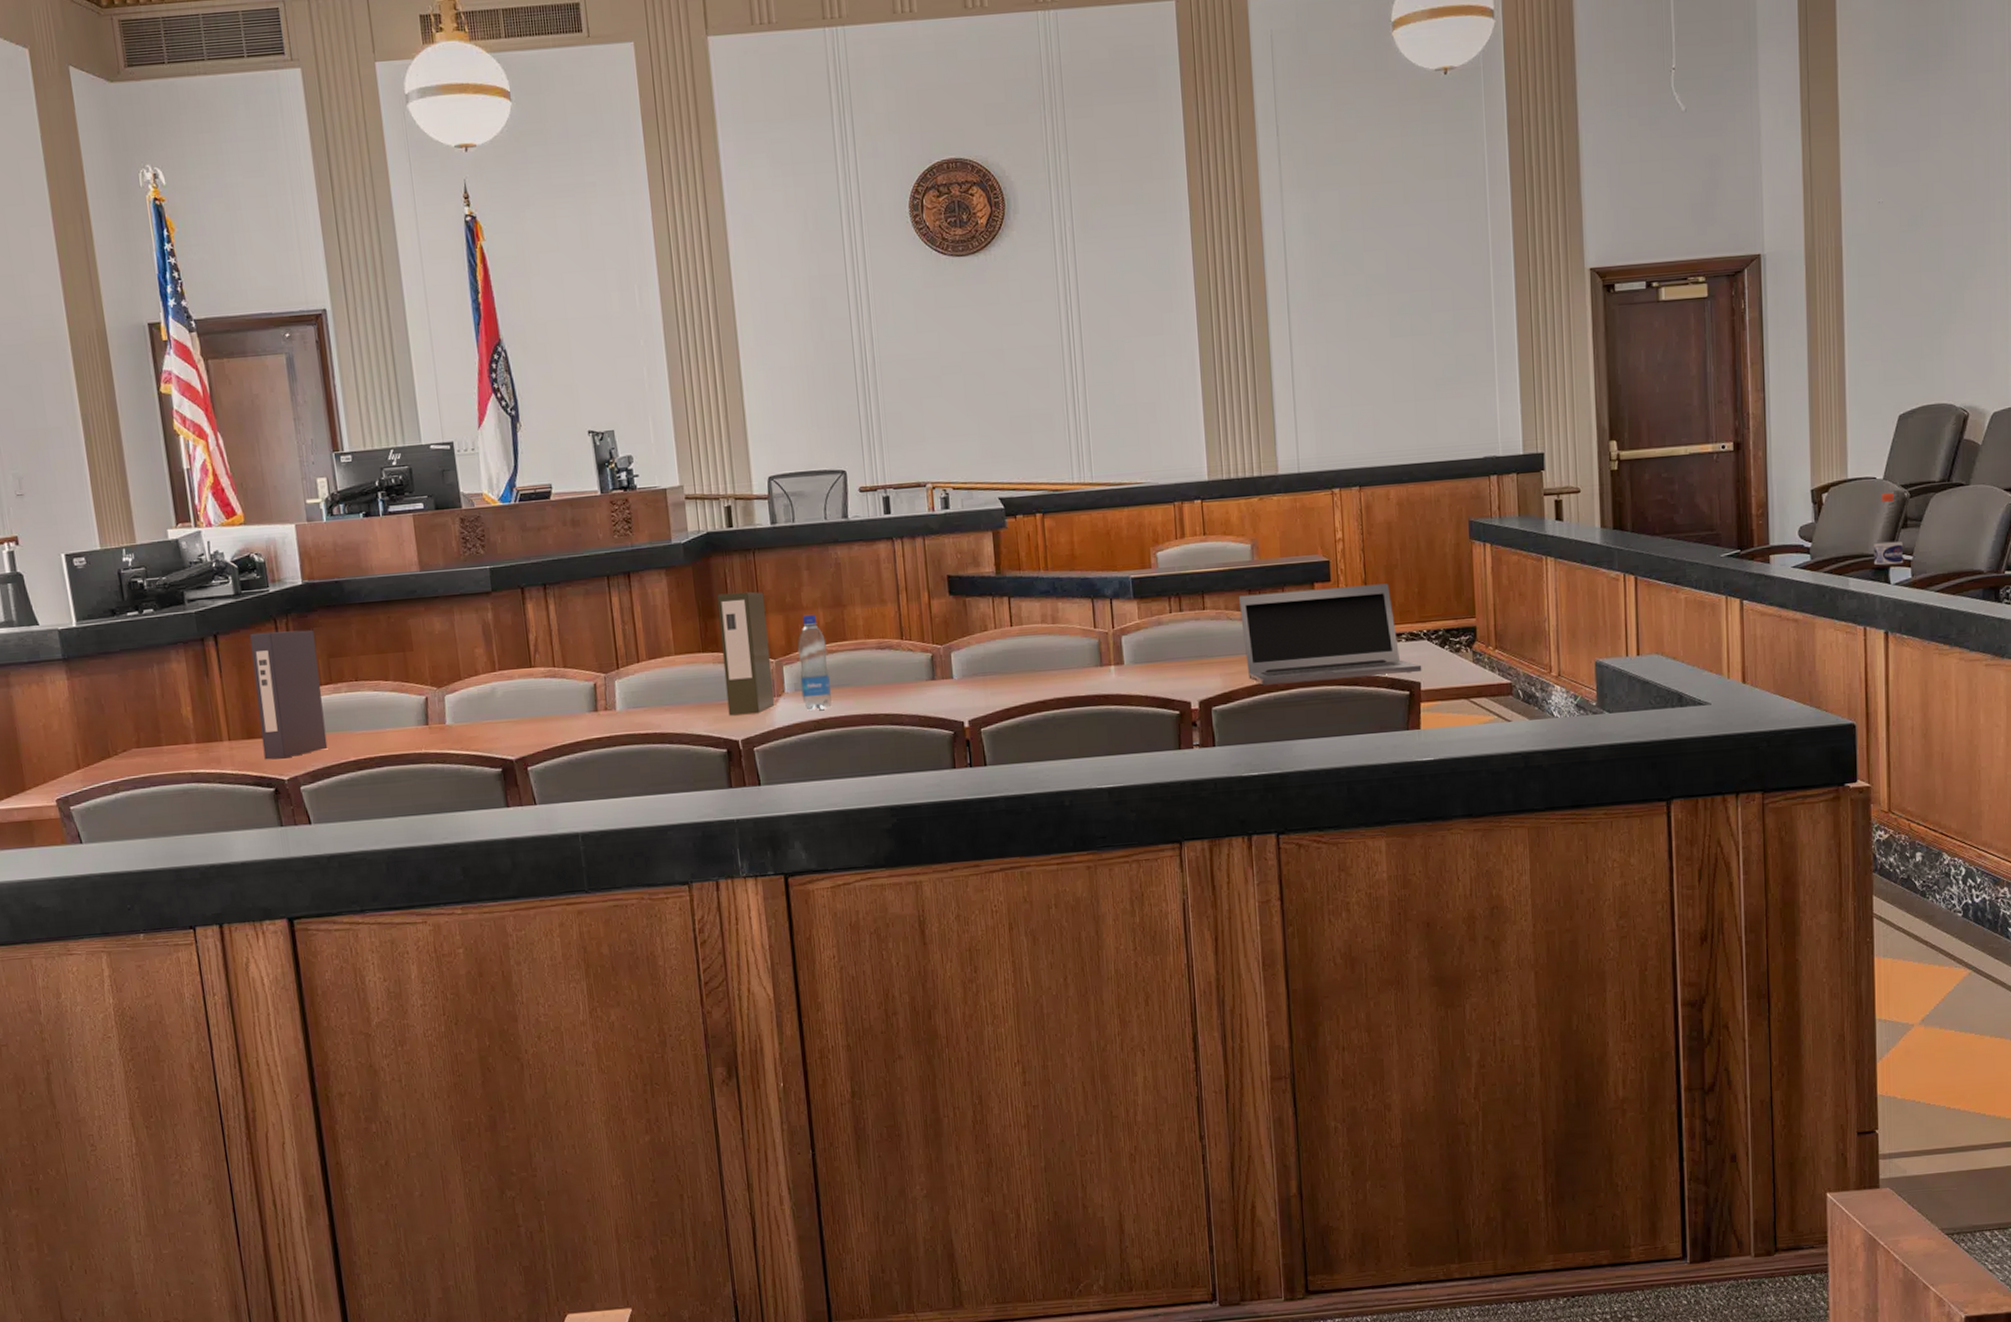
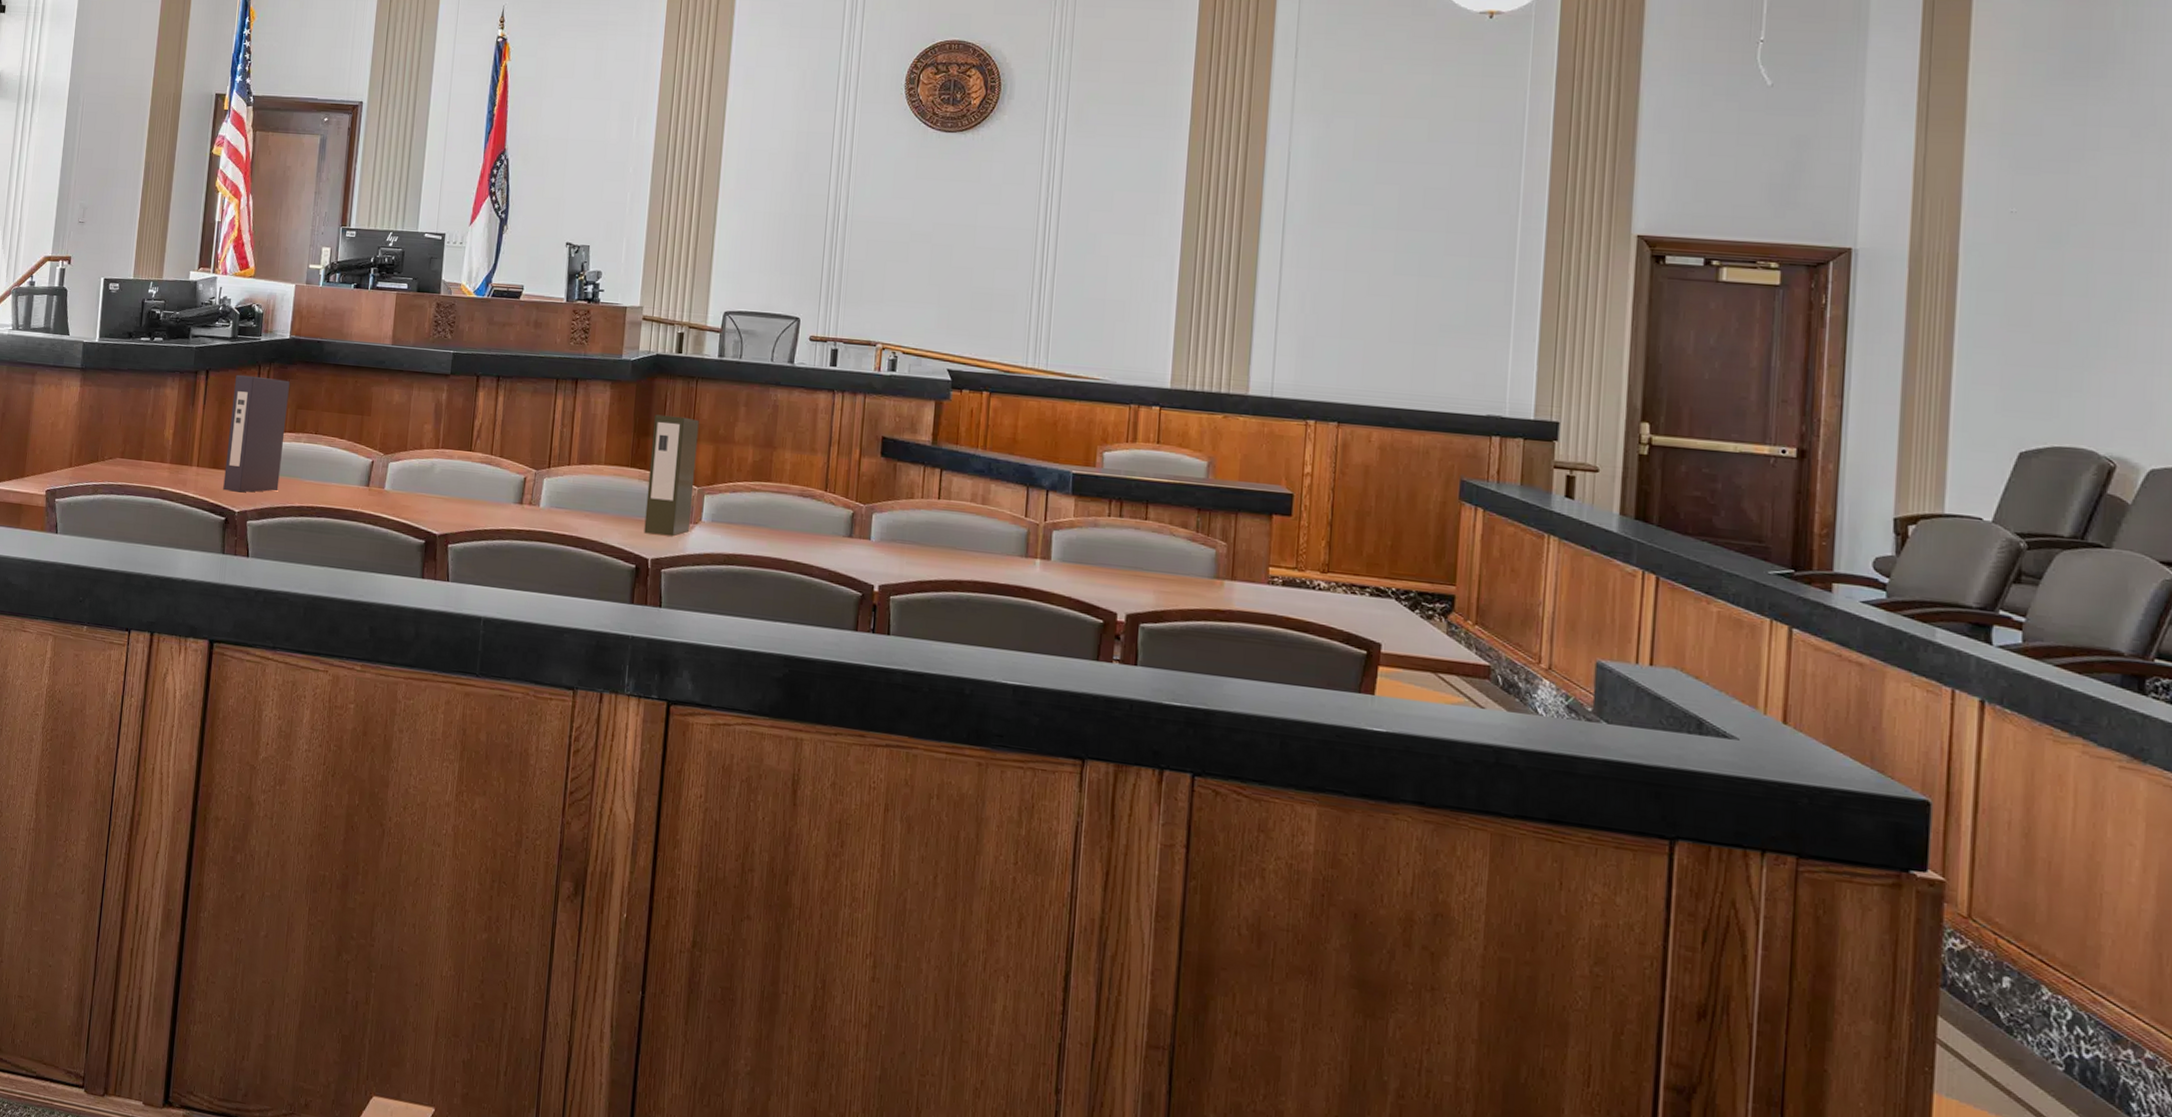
bottle: present [797,614,832,711] -> none [717,449,751,546]
laptop: present [1238,583,1422,686] -> none [1184,512,1385,633]
water bottle: present [1874,492,1903,566] -> none [1972,537,2013,625]

